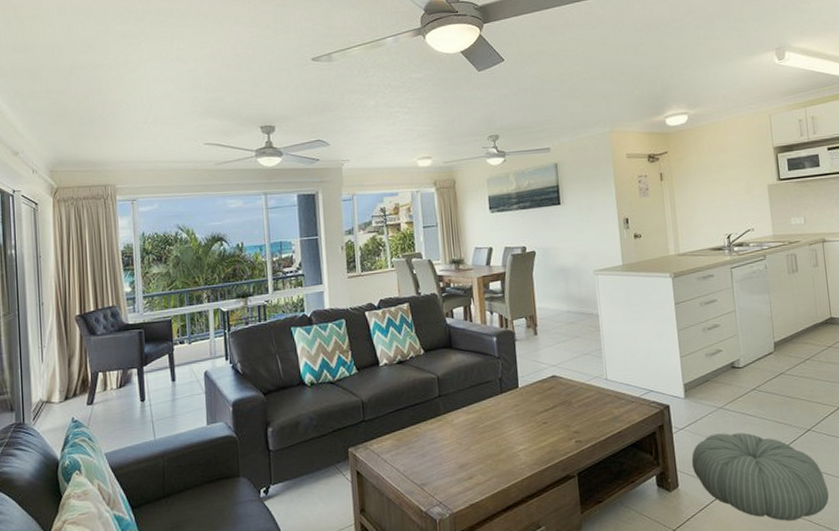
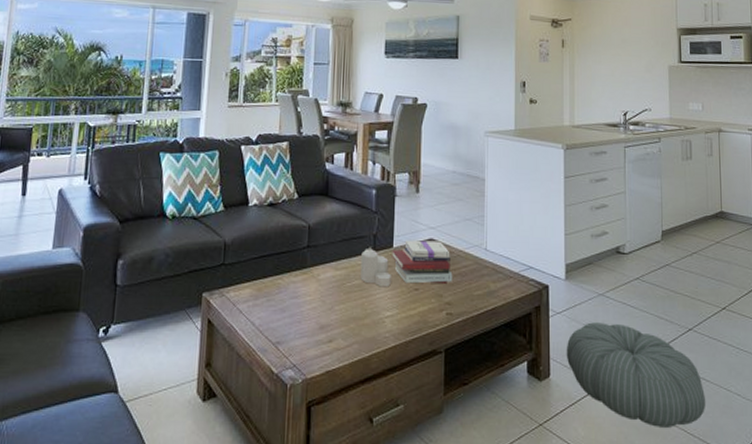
candle: none [490,389,522,425] -> present [360,246,392,288]
books: none [518,377,578,419] -> present [392,240,453,284]

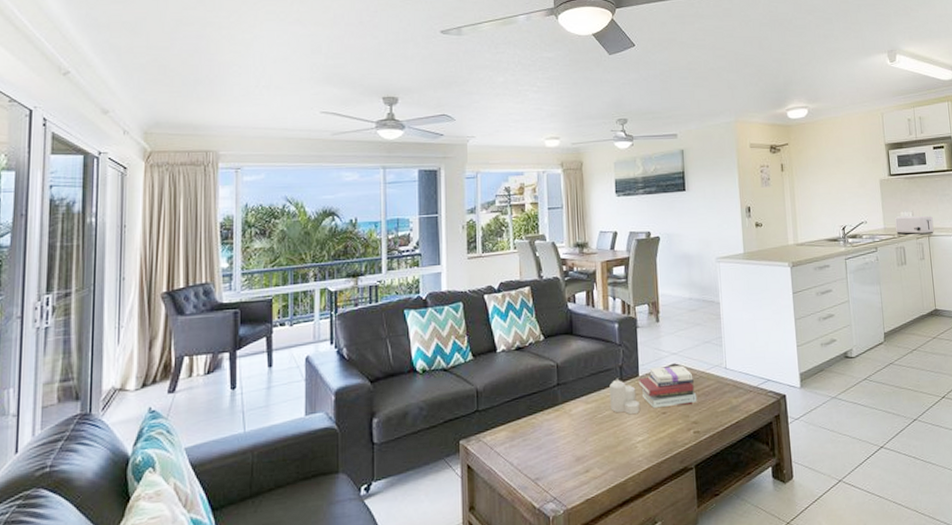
pouf: present [566,322,705,427] -> none [805,422,933,512]
toaster: none [681,107,725,130] -> present [894,215,934,235]

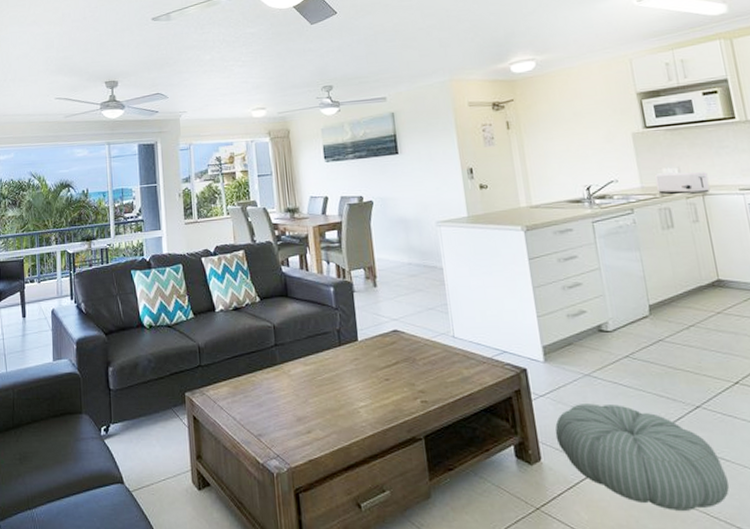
candle: present [609,377,641,415] -> none [328,341,362,379]
books: present [638,365,697,409] -> none [357,332,423,375]
pouf: none [805,422,933,512] -> present [555,403,729,511]

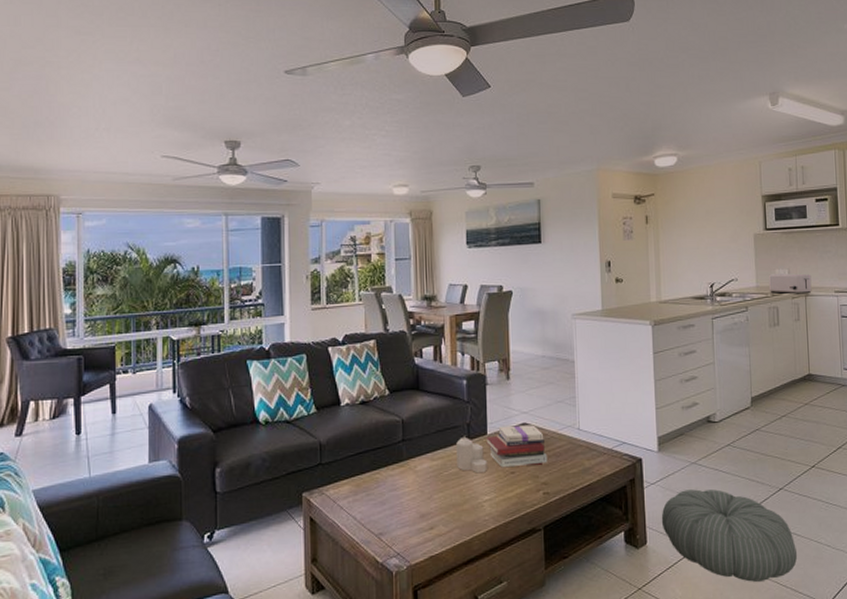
candle: none [328,341,362,379] -> present [456,435,488,474]
books: none [357,332,423,375] -> present [486,425,548,468]

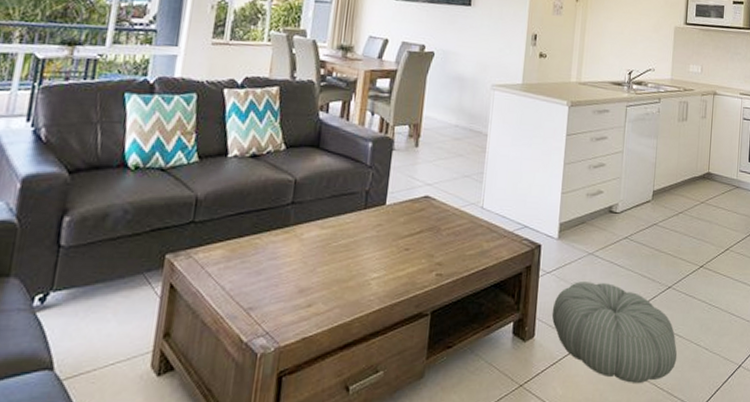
candle: present [456,435,488,474] -> none [348,203,383,247]
books: present [486,425,548,468] -> none [383,197,446,243]
toaster: present [768,273,812,295] -> none [682,68,721,93]

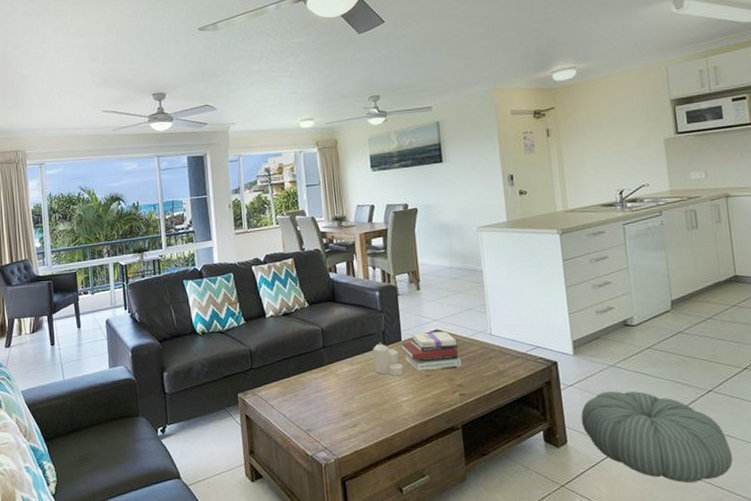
candle: none [348,203,383,247] -> present [373,341,405,377]
books: none [383,197,446,243] -> present [401,331,462,371]

